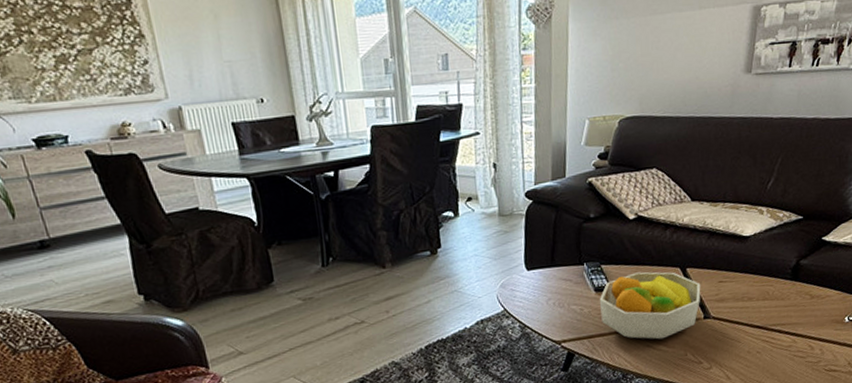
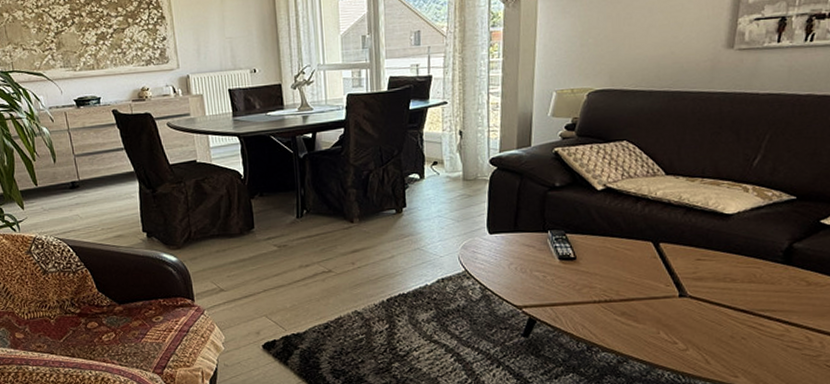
fruit bowl: present [599,271,701,340] -> none [563,243,676,314]

